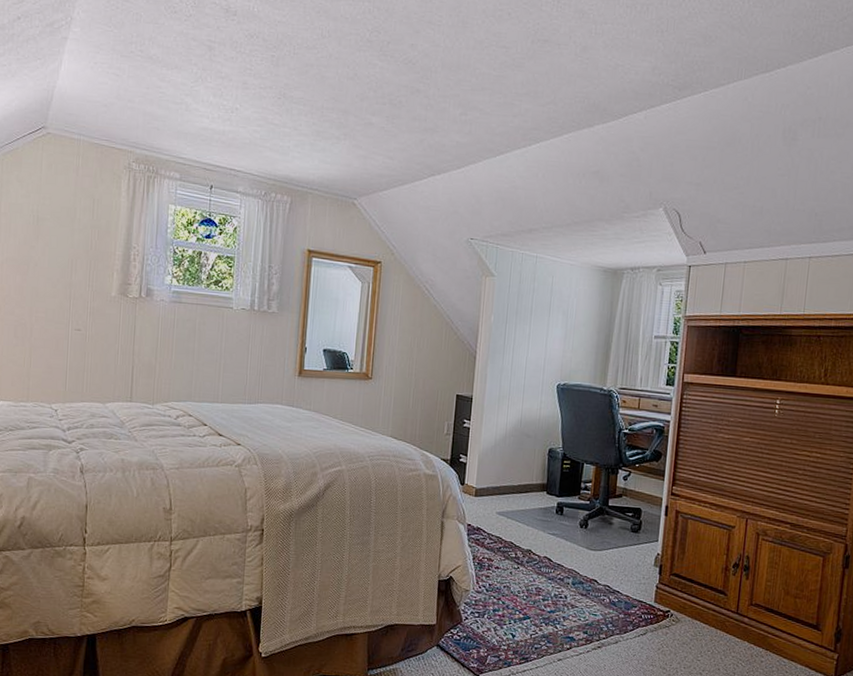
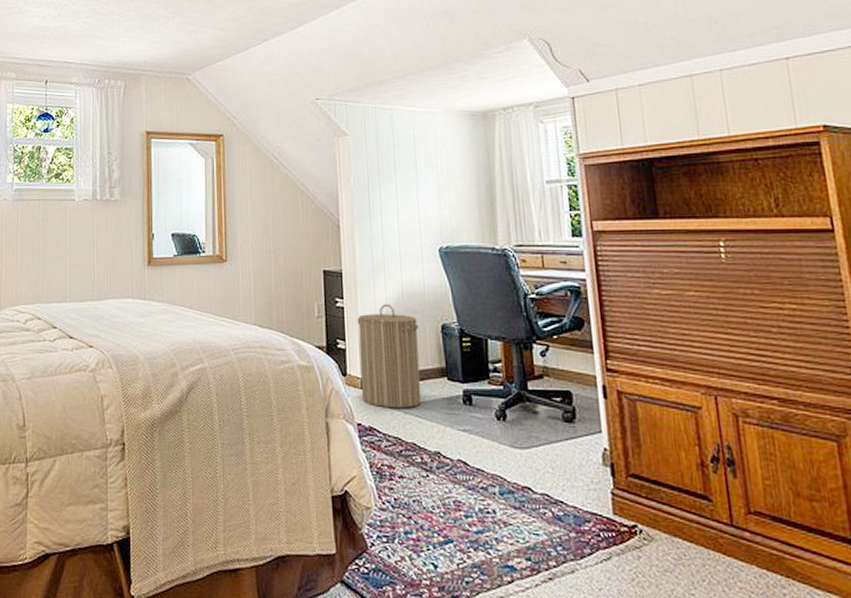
laundry hamper: none [474,427,530,515] -> present [357,304,422,409]

